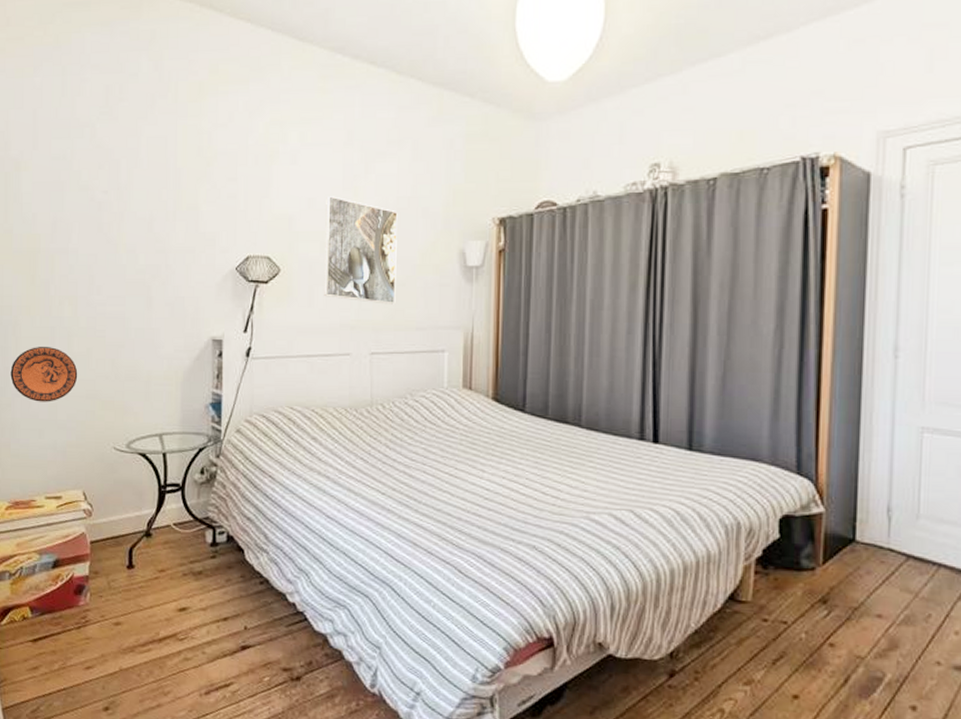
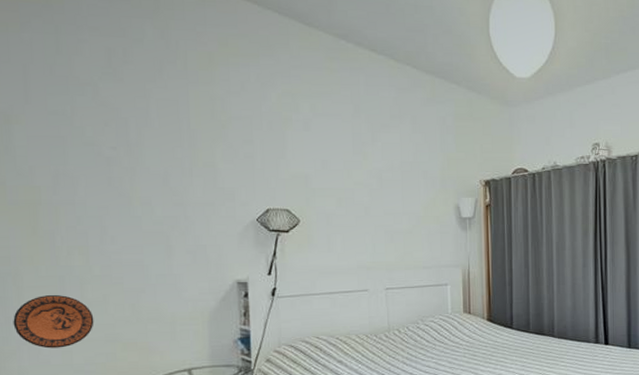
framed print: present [324,196,398,305] -> none [338,159,405,249]

